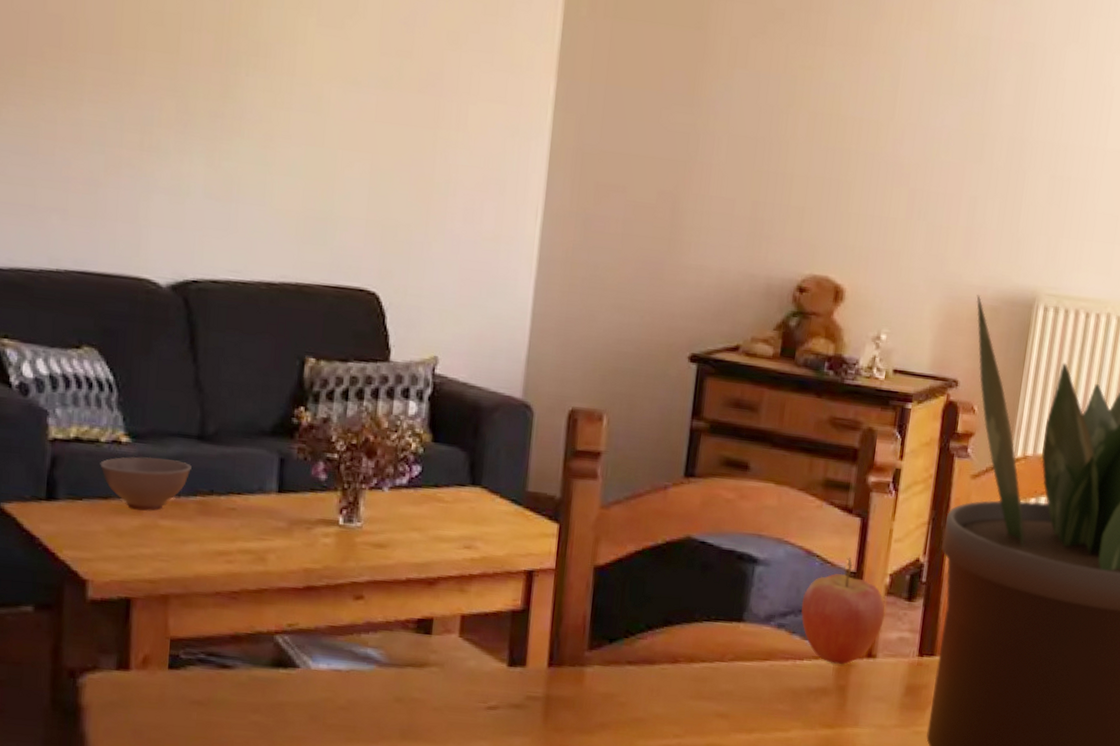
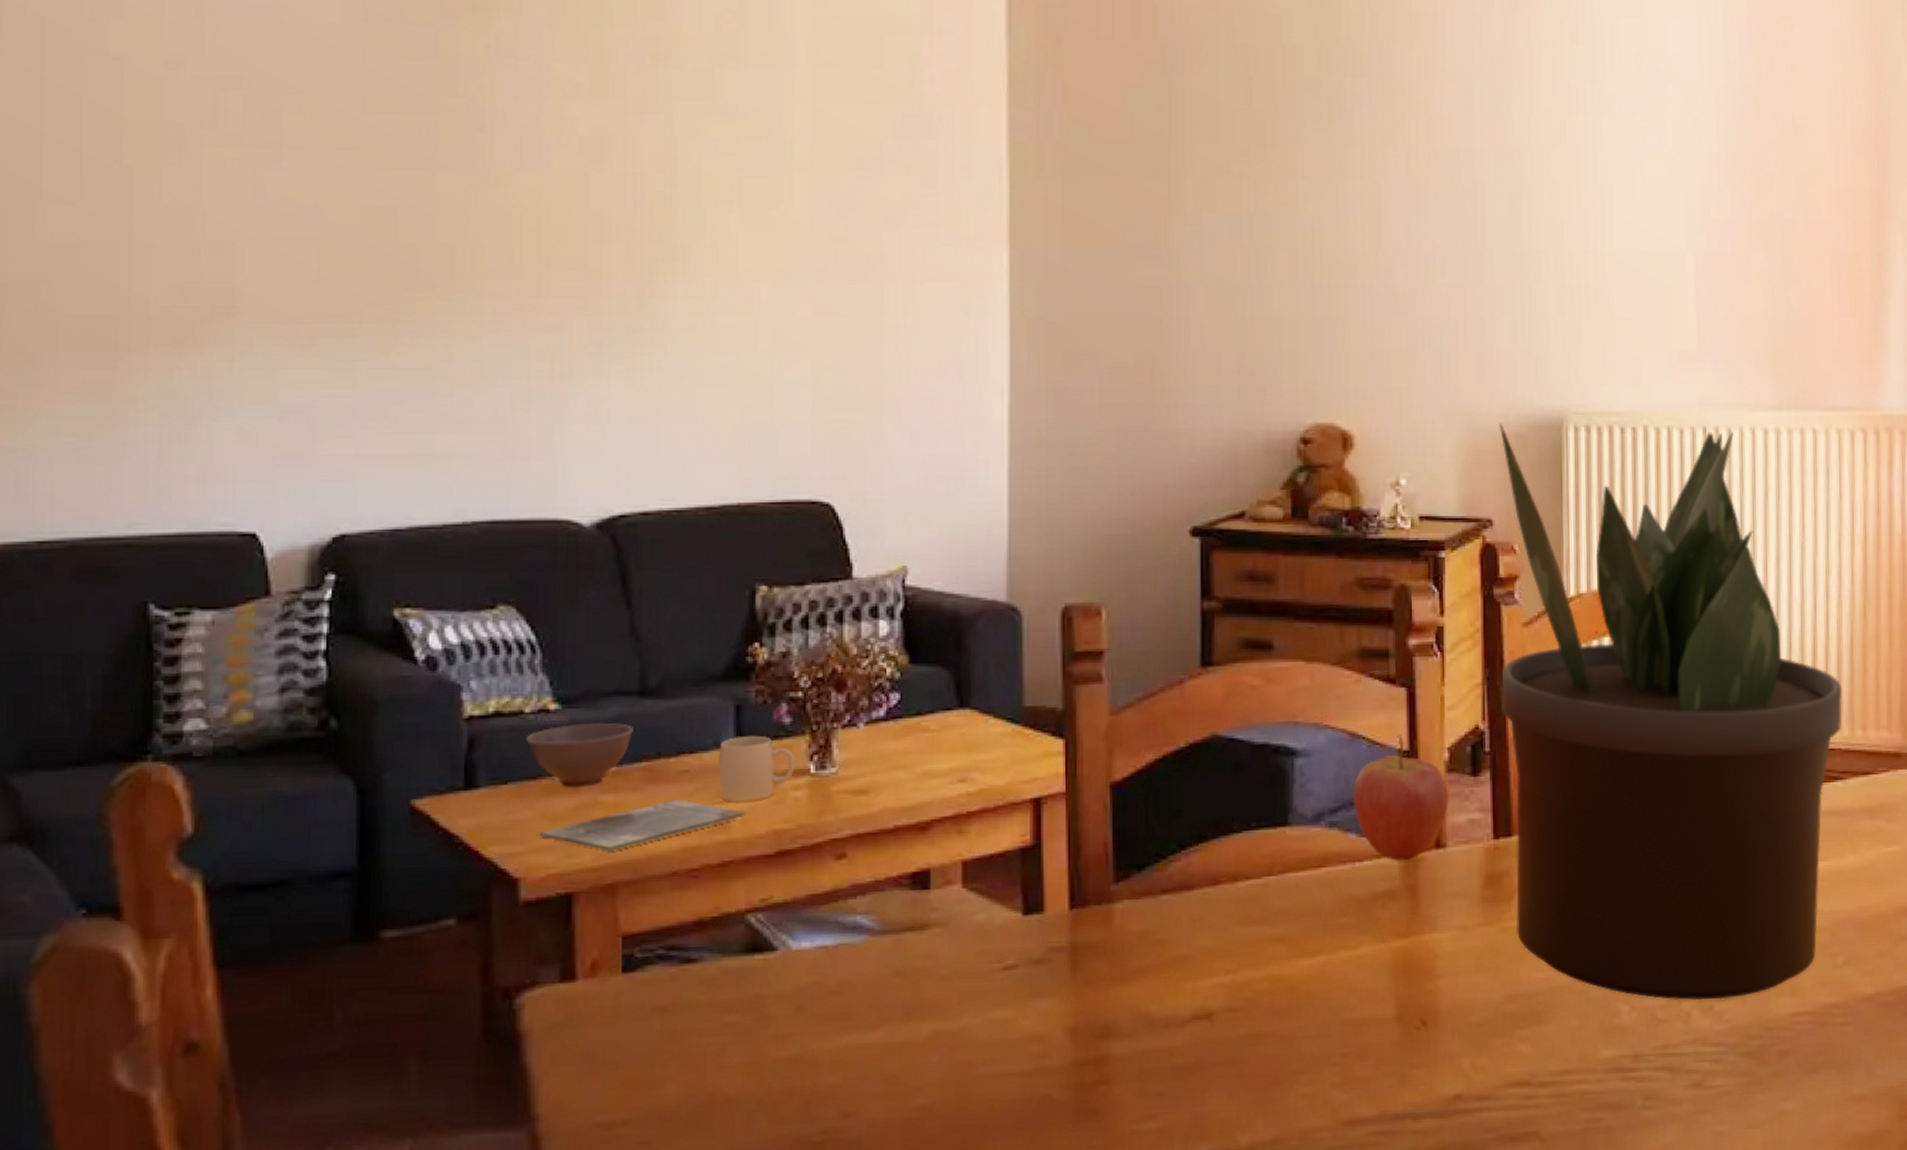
magazine: none [107,531,282,568] -> present [540,799,746,852]
mug: none [260,485,327,542] -> present [718,735,795,802]

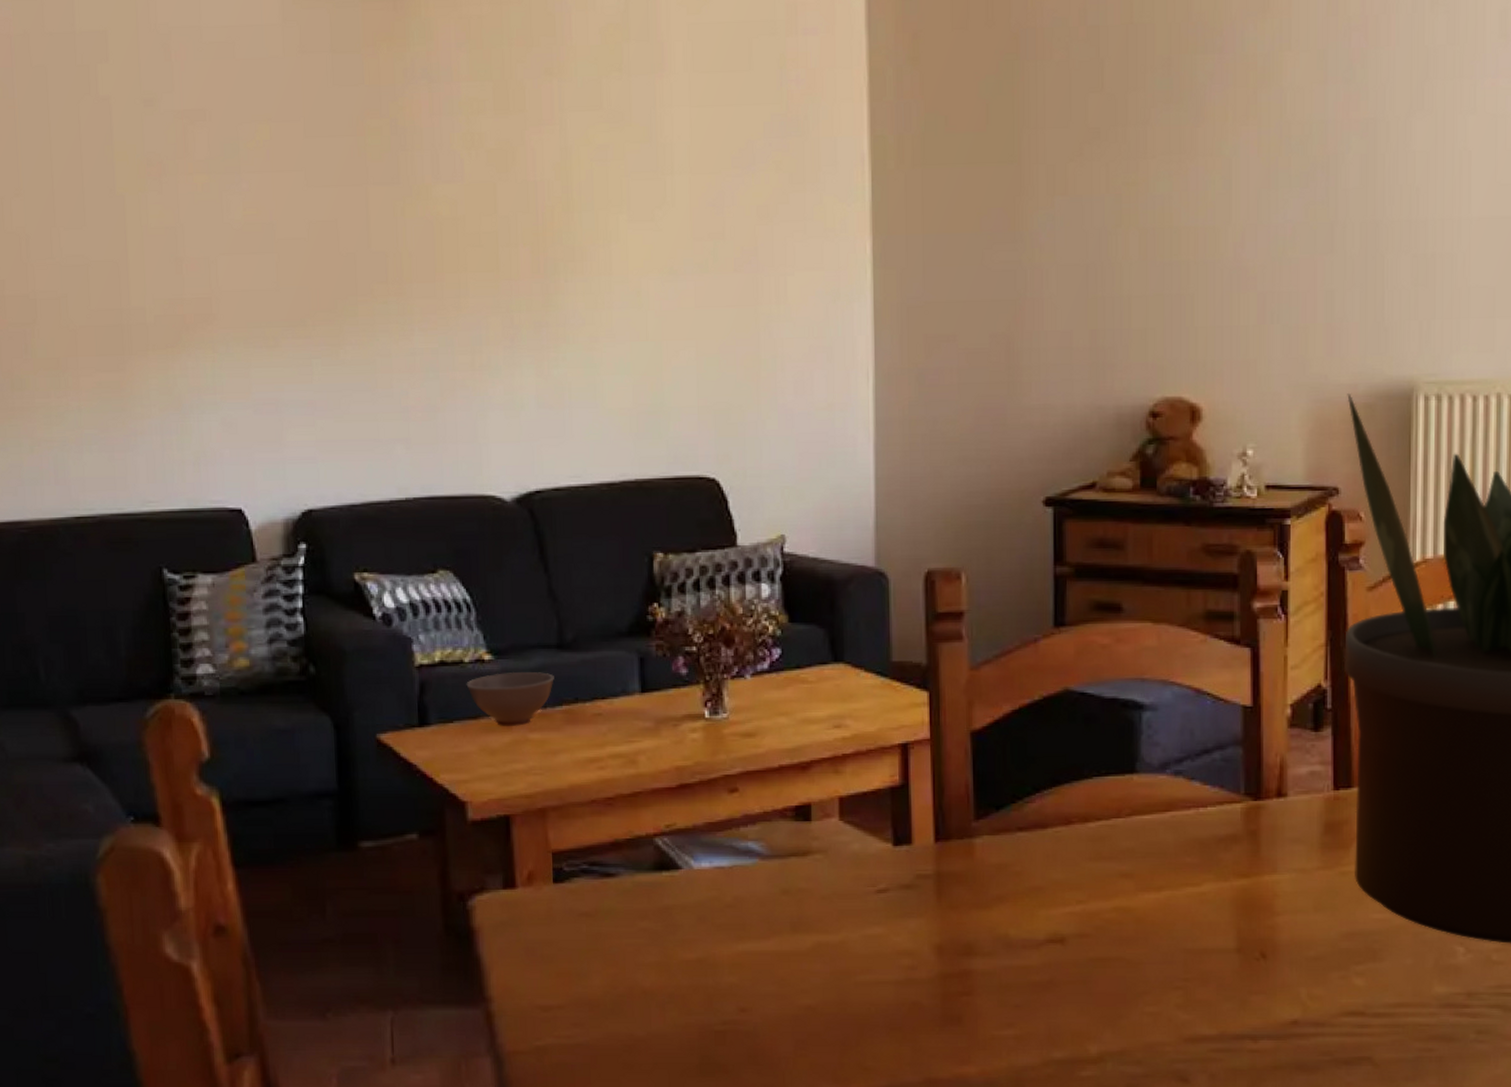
magazine: present [540,799,746,852] -> none [481,738,652,781]
mug: present [718,735,795,802] -> none [626,684,692,742]
fruit: present [1352,735,1449,861] -> none [1197,692,1290,807]

